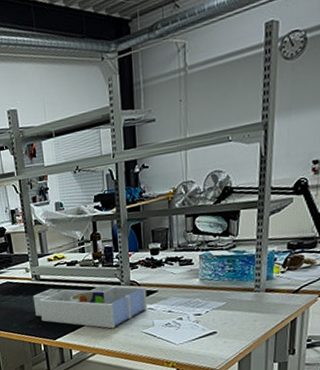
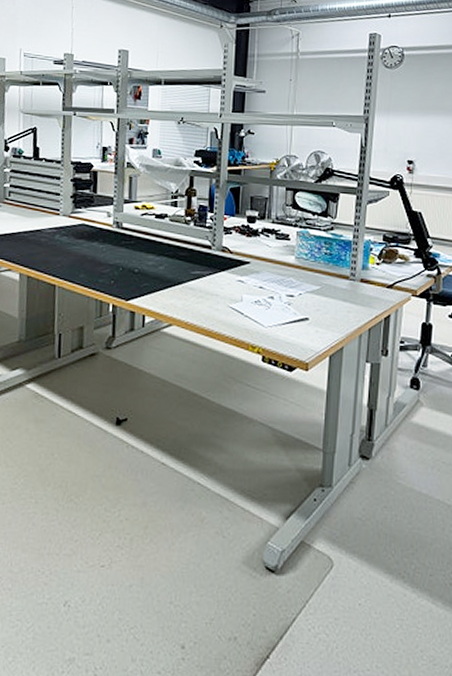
desk organizer: present [32,285,148,329] -> none [109,240,239,298]

